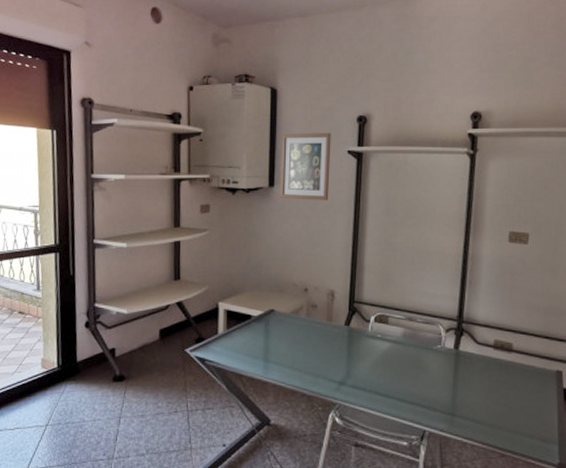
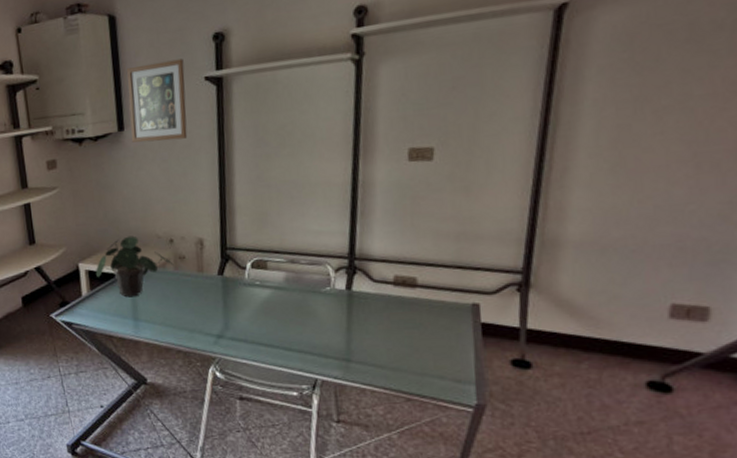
potted plant: none [233,281,306,339] -> present [95,235,174,298]

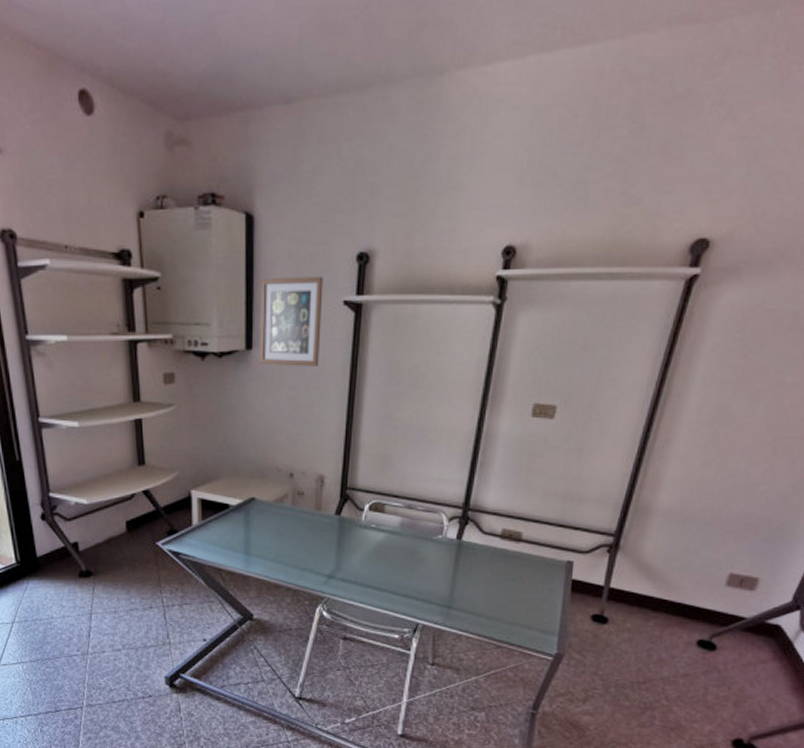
potted plant: present [95,235,174,298] -> none [208,466,292,531]

